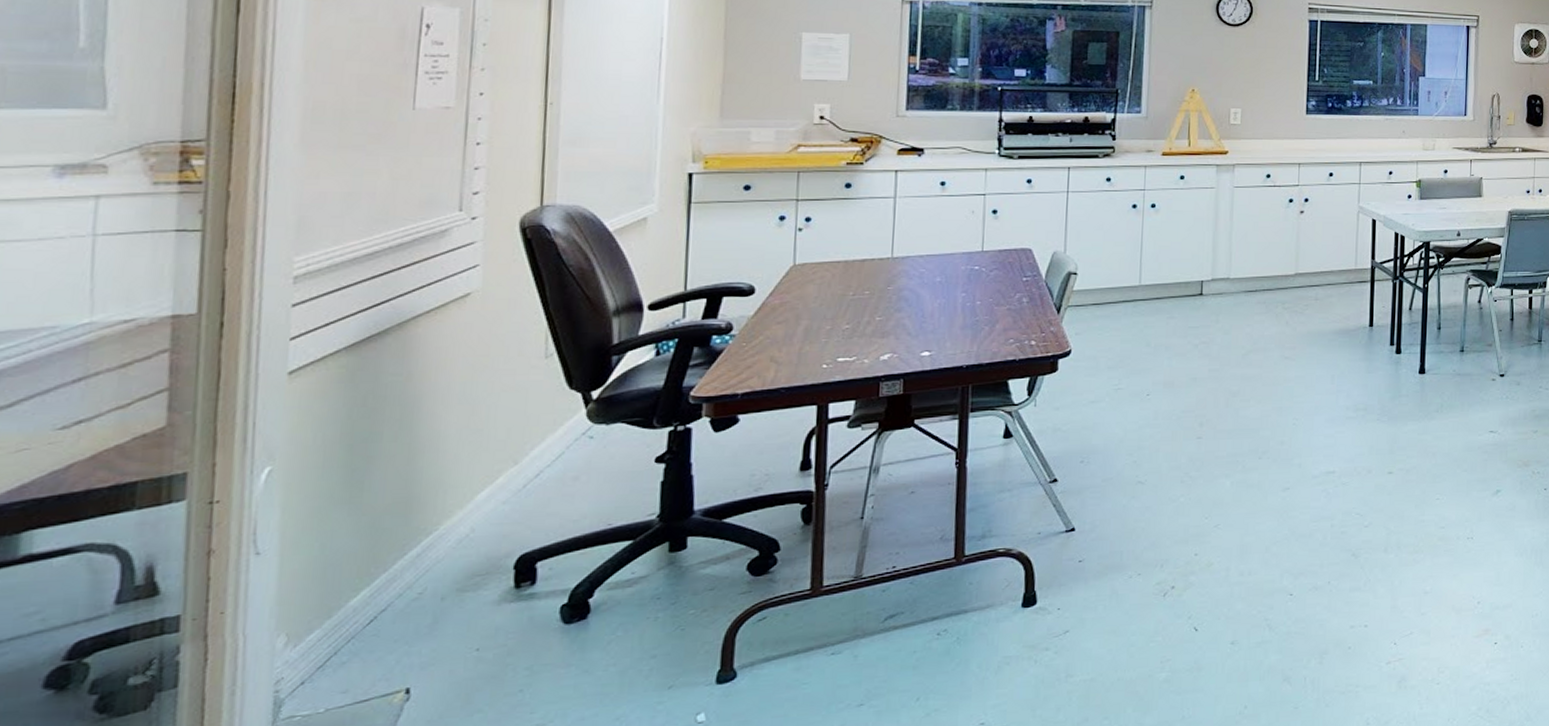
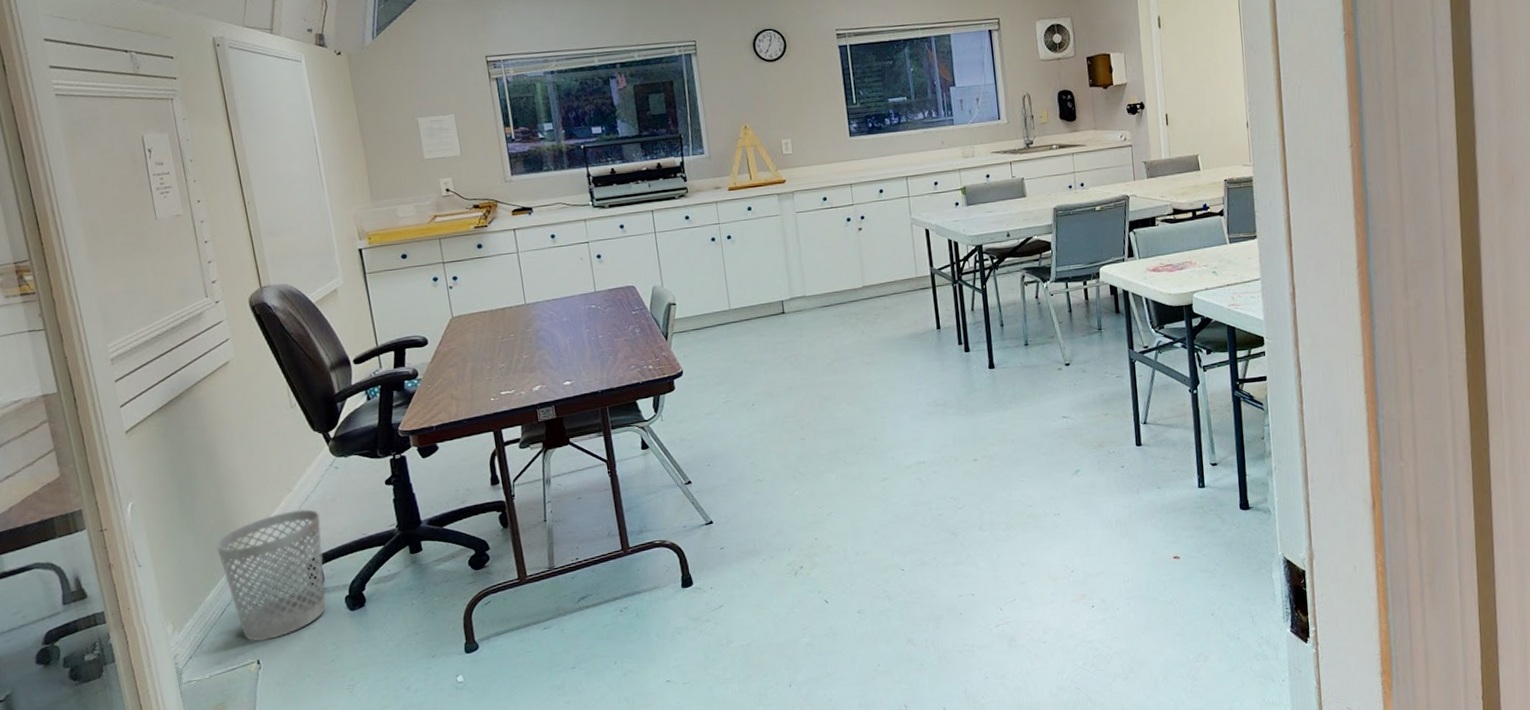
wastebasket: none [383,488,551,662] -> present [215,509,326,641]

